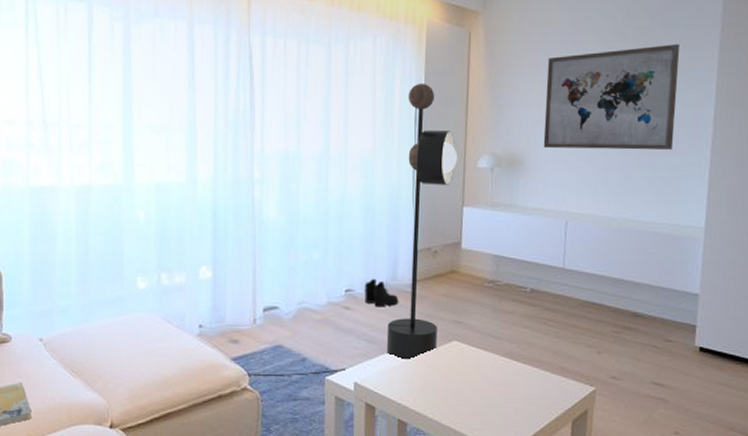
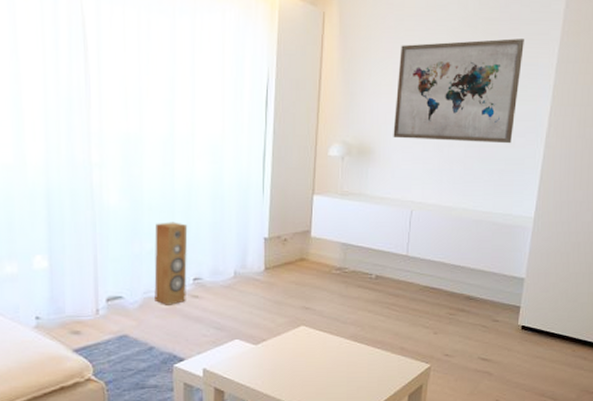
floor lamp: present [245,83,458,376] -> none [88,64,309,366]
speaker: none [308,234,340,316] -> present [154,222,188,305]
boots: present [363,279,399,307] -> none [212,267,248,295]

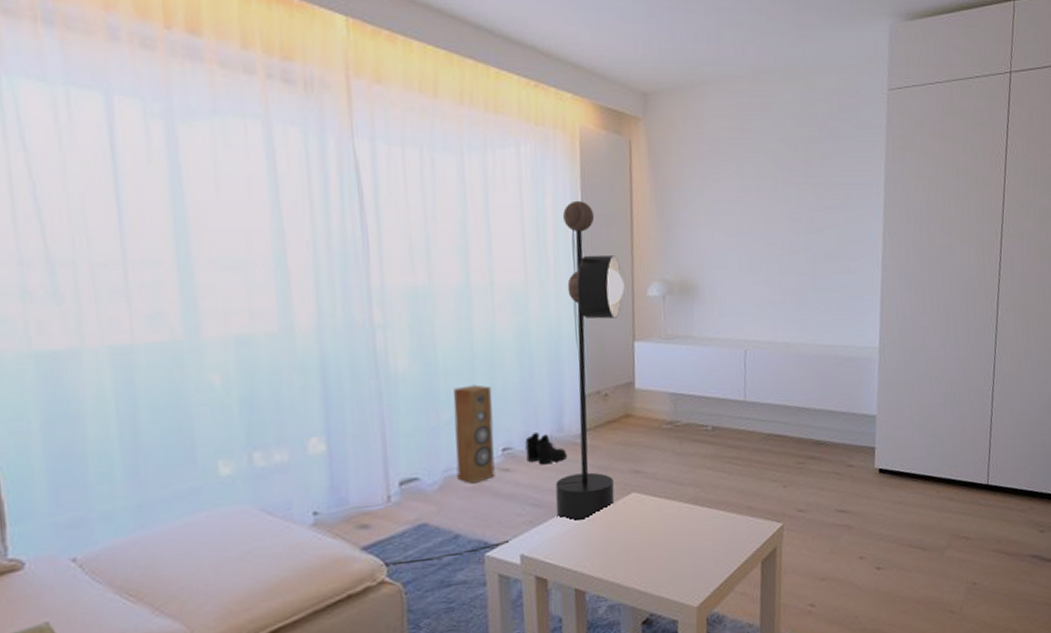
floor lamp: none [88,64,309,366] -> present [381,200,625,566]
boots: none [212,267,248,295] -> present [524,433,568,465]
wall art: present [393,38,524,144] -> none [717,157,849,272]

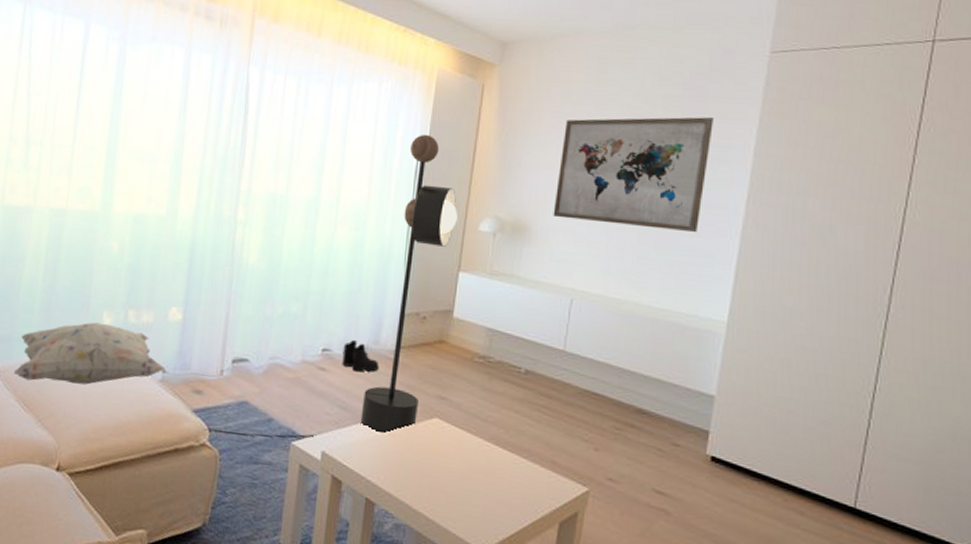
decorative pillow: none [102,474,317,566] -> present [13,322,165,385]
speaker: present [453,384,495,484] -> none [280,286,323,376]
wall art: none [717,157,849,272] -> present [553,117,713,233]

